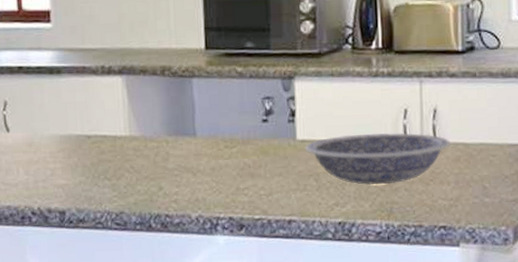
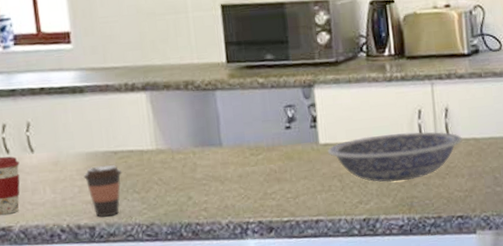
coffee cup: none [56,149,95,202] -> present [83,165,123,217]

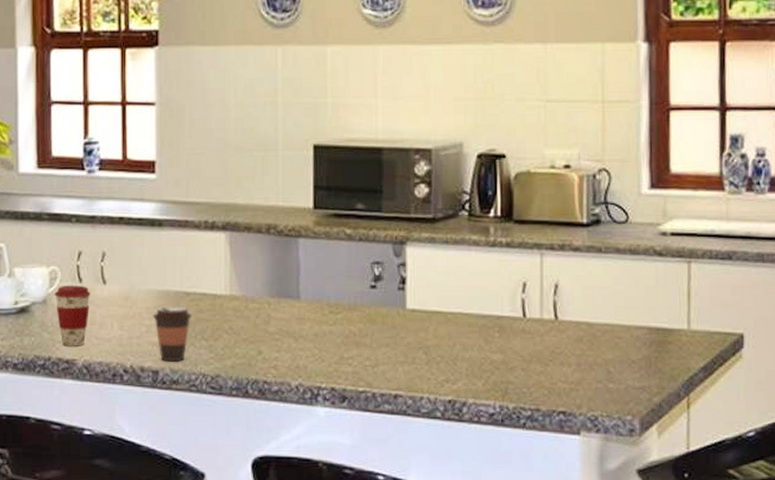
bowl: present [327,131,462,182] -> none [414,306,572,363]

